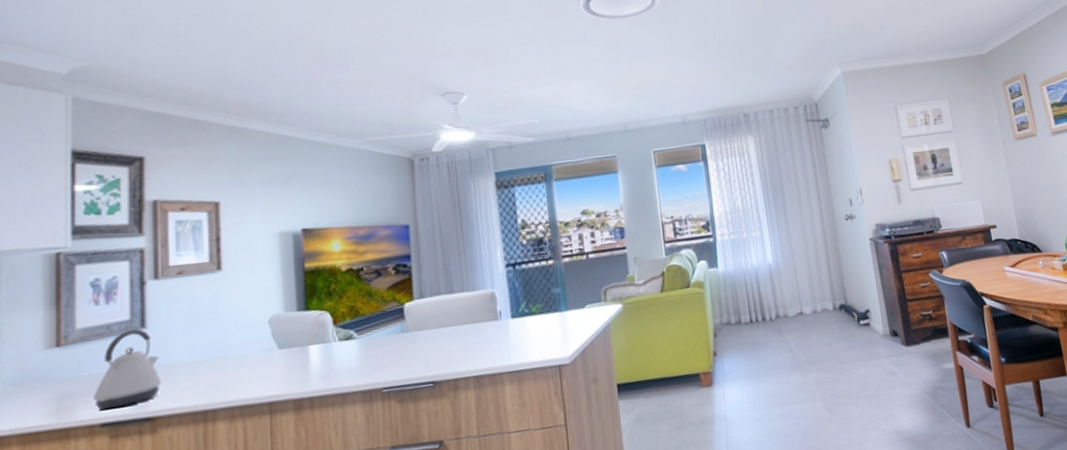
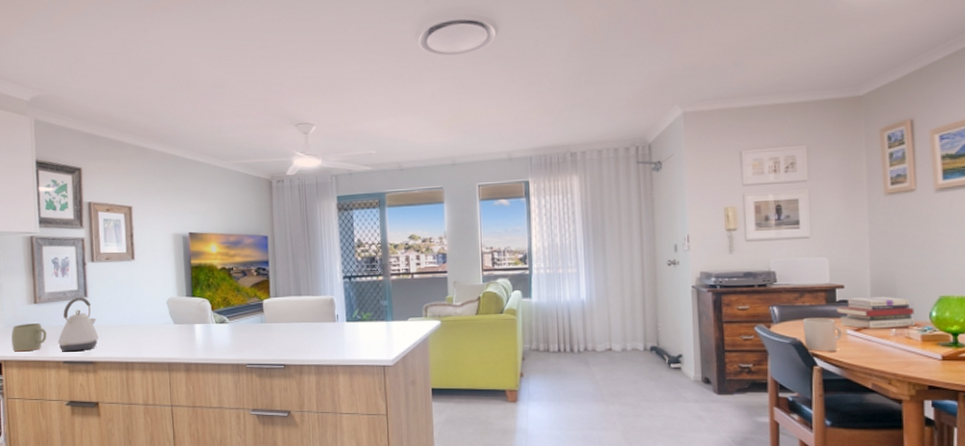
mug: none [12,374,75,422] -> present [11,323,47,352]
cup: none [967,257,1003,291] -> present [802,318,843,352]
books: none [993,231,1057,266] -> present [837,296,916,331]

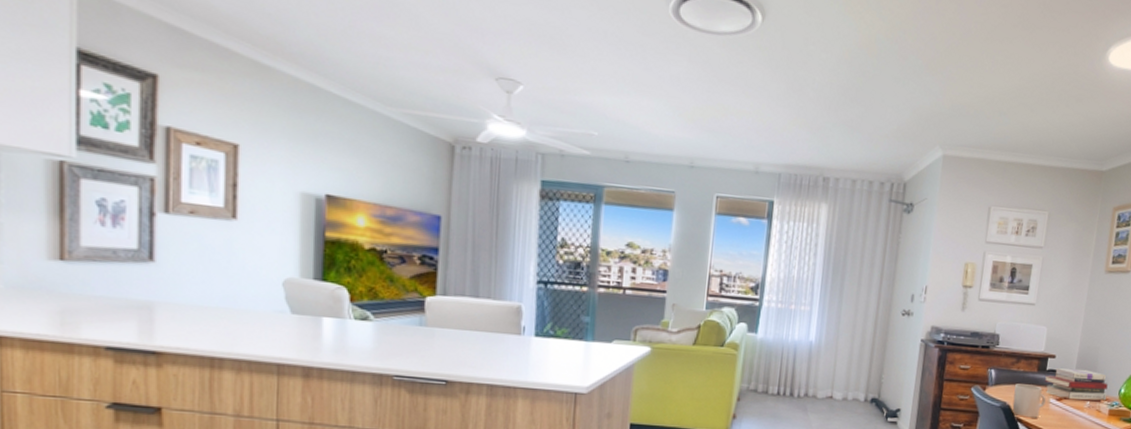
mug: present [11,323,47,352] -> none [15,286,79,328]
kettle: present [58,297,99,352] -> none [99,260,168,336]

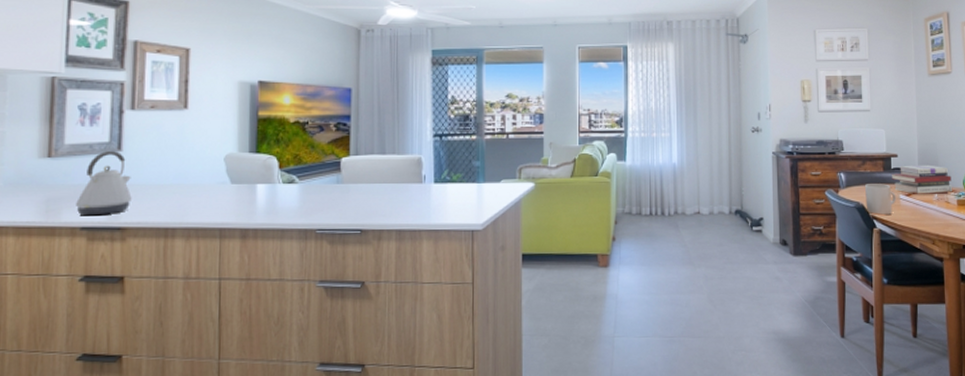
kettle: none [99,260,168,336] -> present [76,151,132,216]

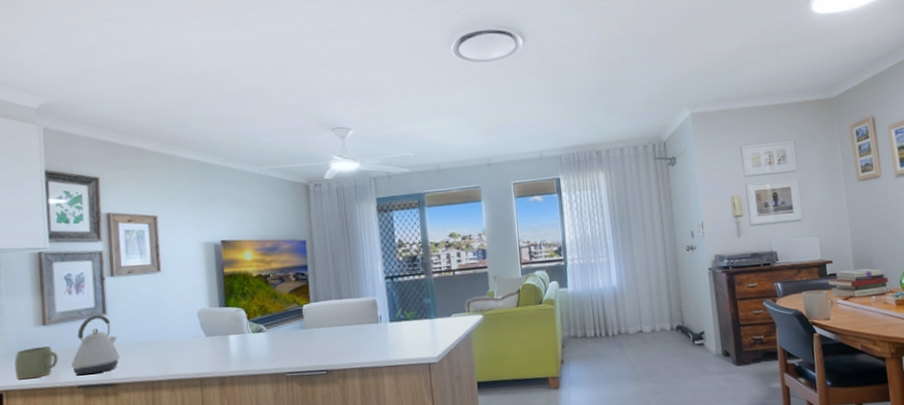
mug: none [10,181,62,216] -> present [15,346,58,380]

